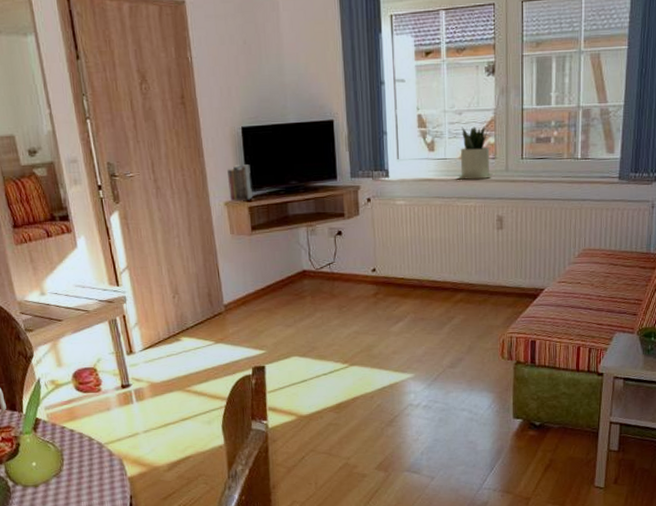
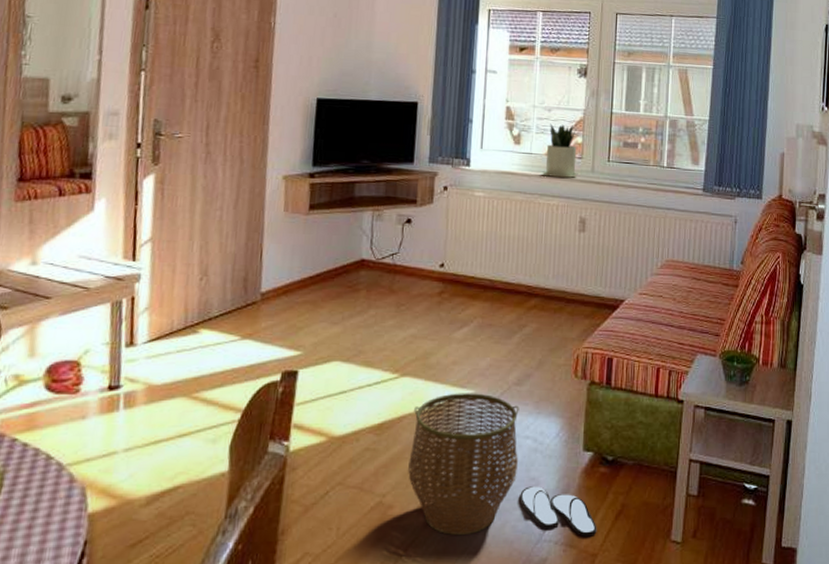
books: present [227,164,253,202] -> none [290,137,320,177]
basket: none [365,376,458,487] -> present [407,393,519,536]
slippers: none [461,447,529,485] -> present [519,486,597,537]

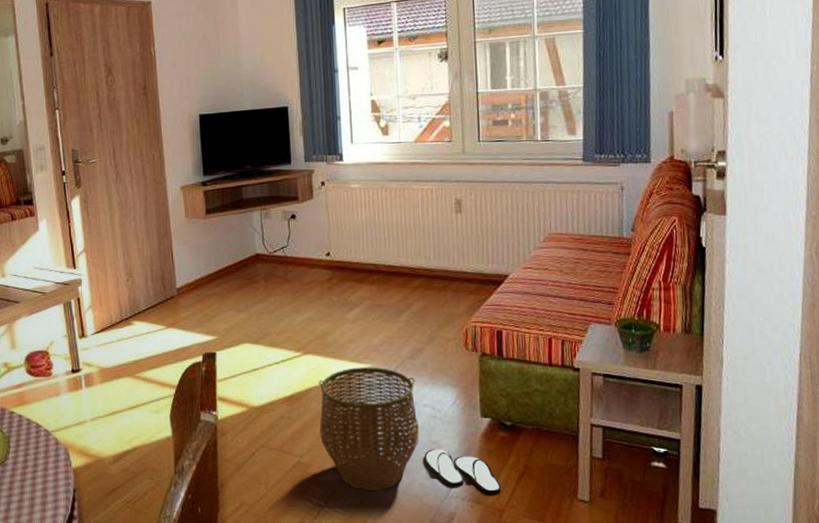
planter: present [542,123,578,178] -> none [413,110,449,163]

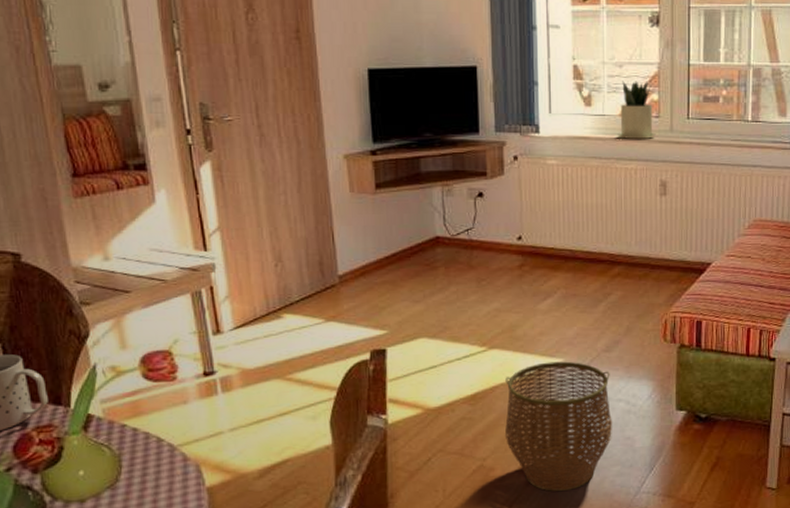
planter: none [413,110,449,163] -> present [617,81,656,139]
slippers: present [424,449,502,494] -> none [616,444,694,487]

